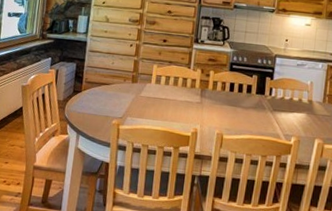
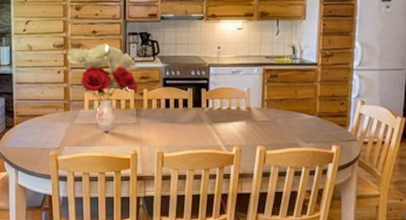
flower bouquet: none [141,23,210,108] -> present [67,43,141,132]

